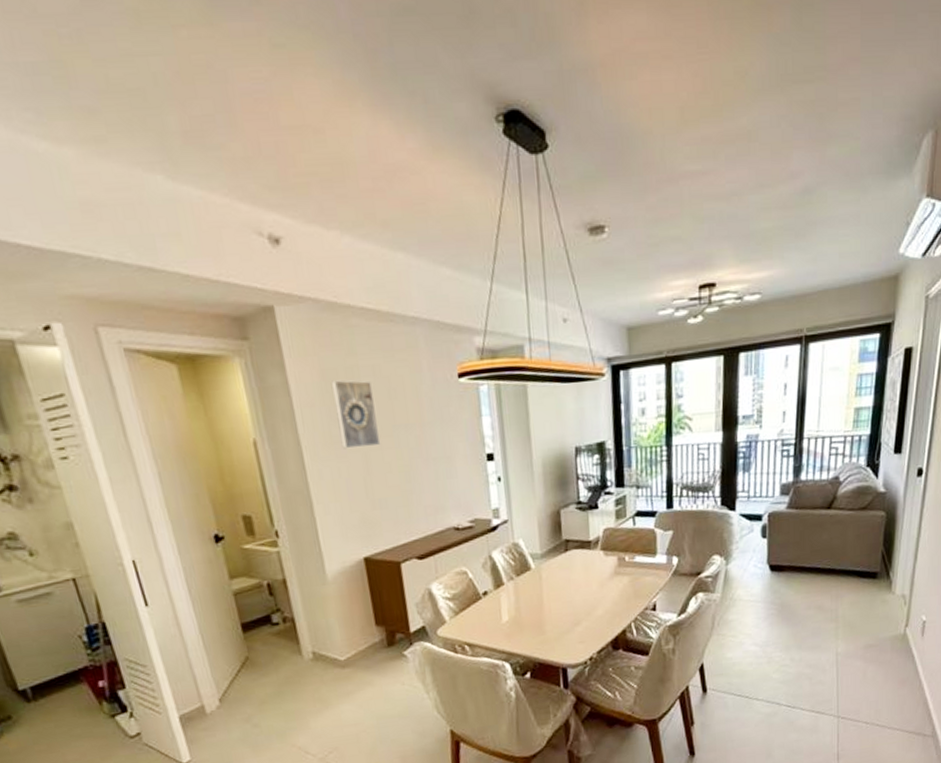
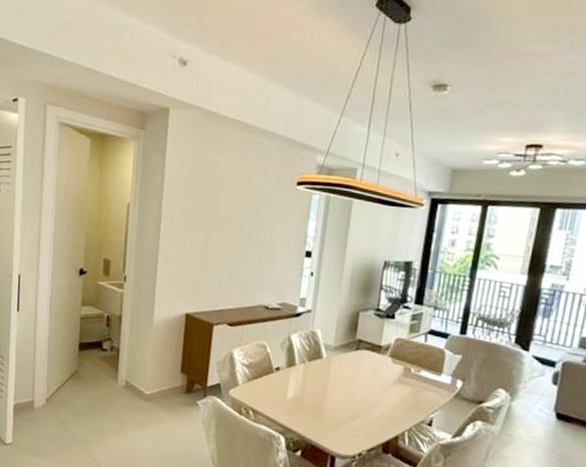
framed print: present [332,380,381,449] -> none [192,170,227,227]

